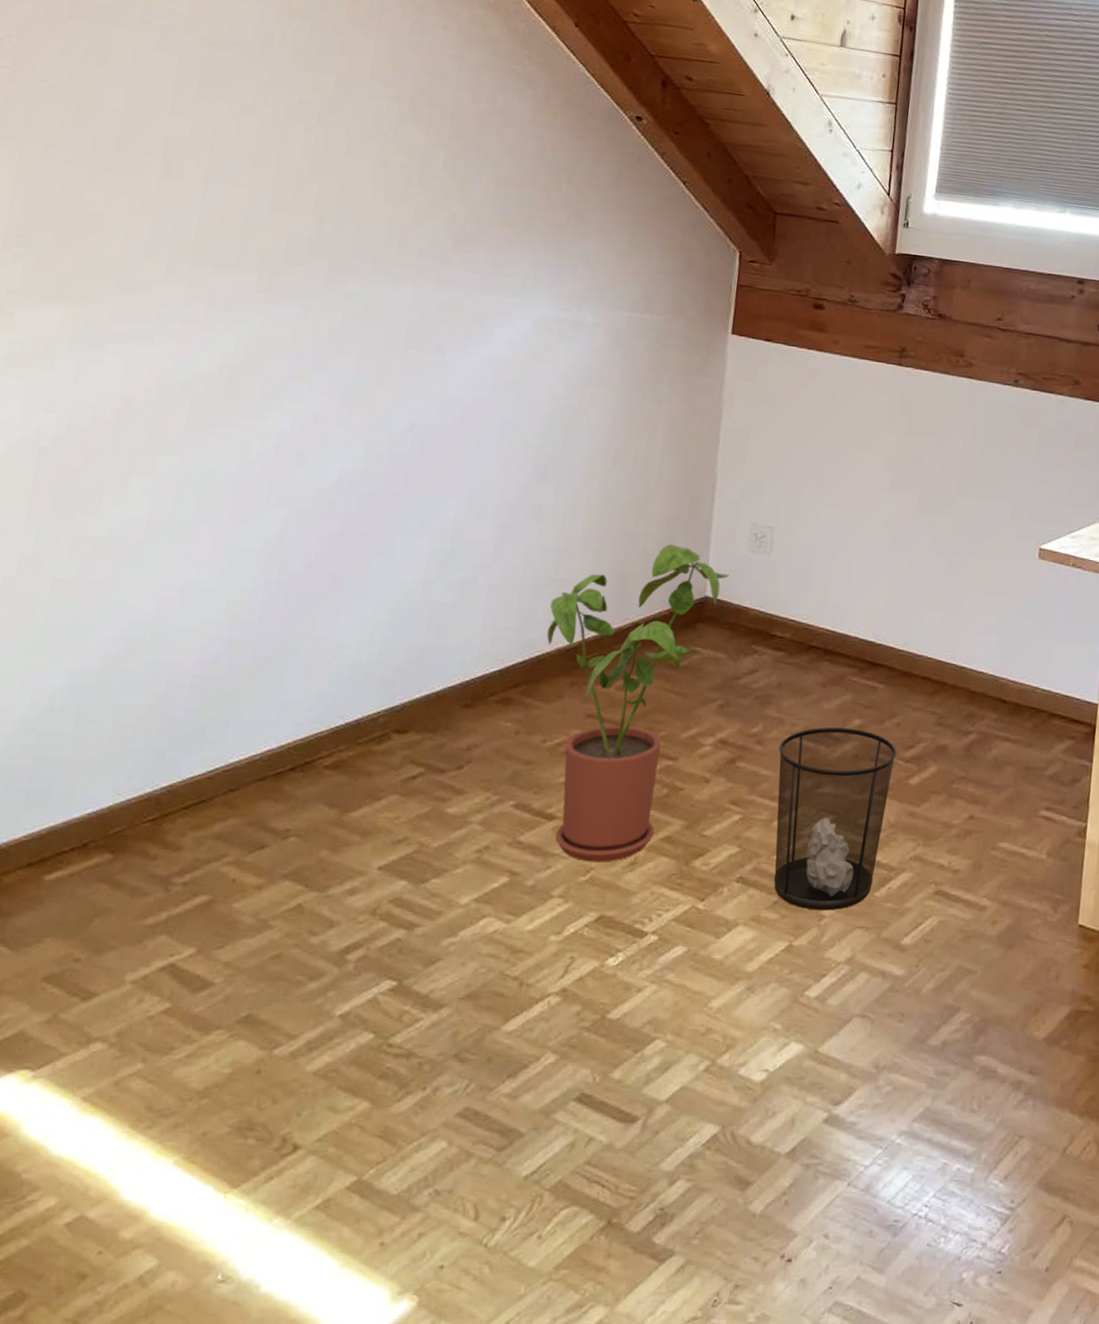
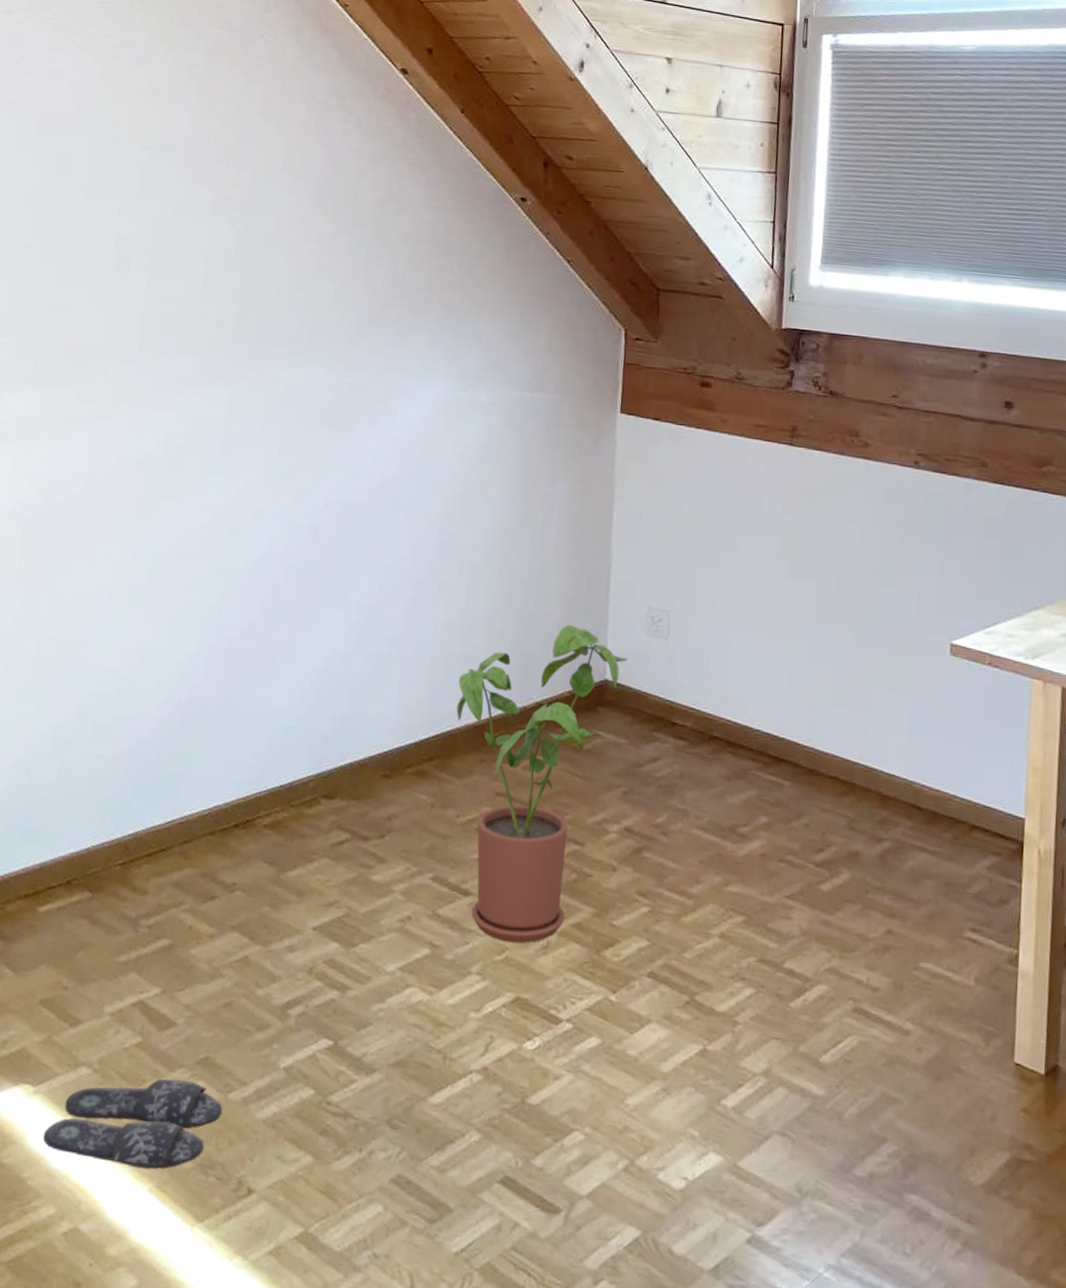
slippers: none [44,1042,266,1141] -> present [43,1078,222,1169]
waste bin: present [773,727,897,911] -> none [684,822,807,1017]

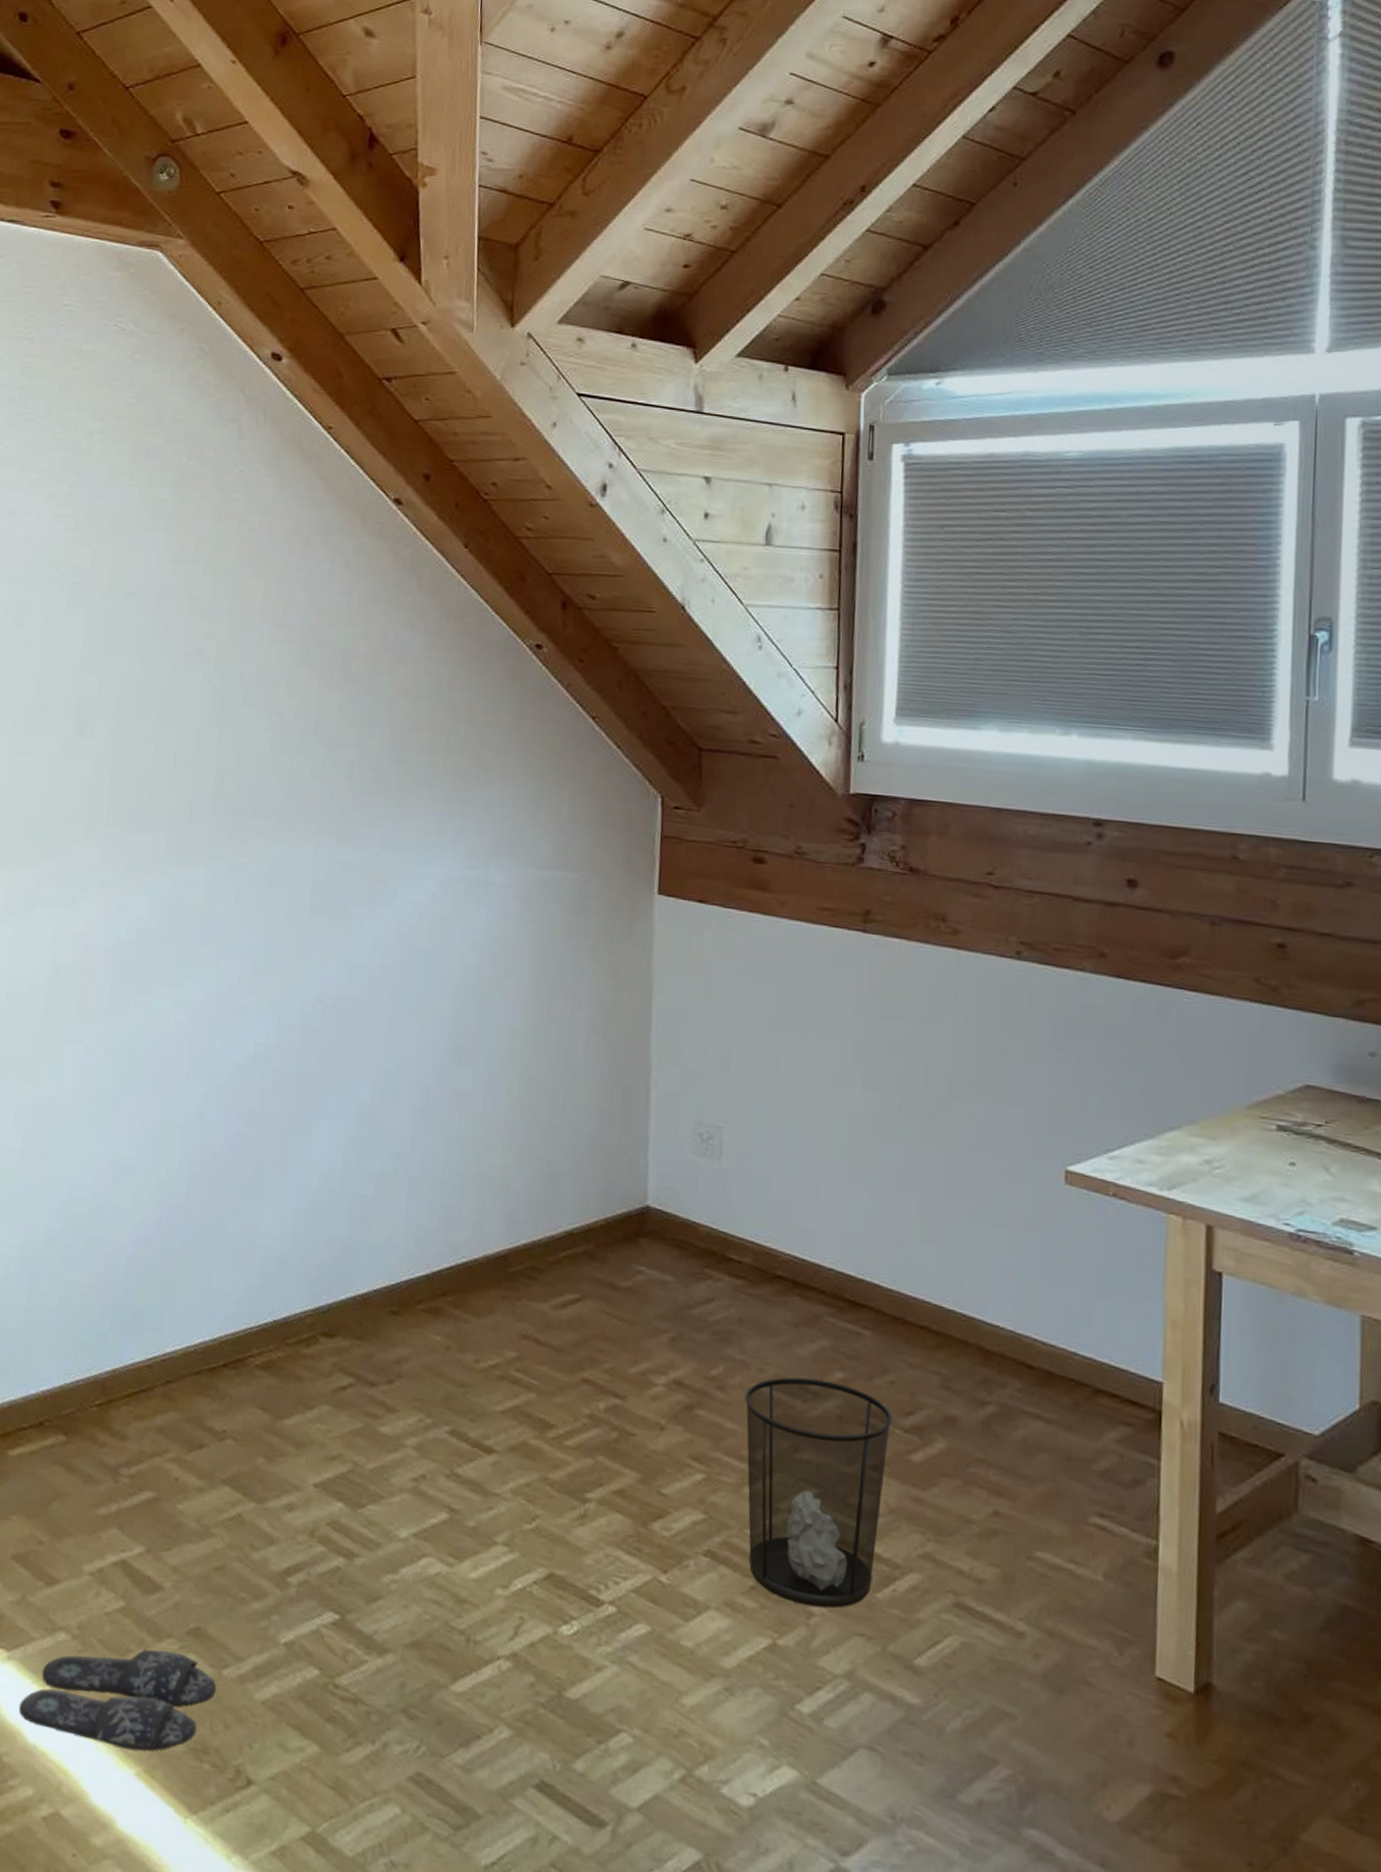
house plant: present [456,624,628,943] -> none [473,1141,673,1511]
waste bin: none [684,822,807,1017] -> present [744,1377,893,1608]

